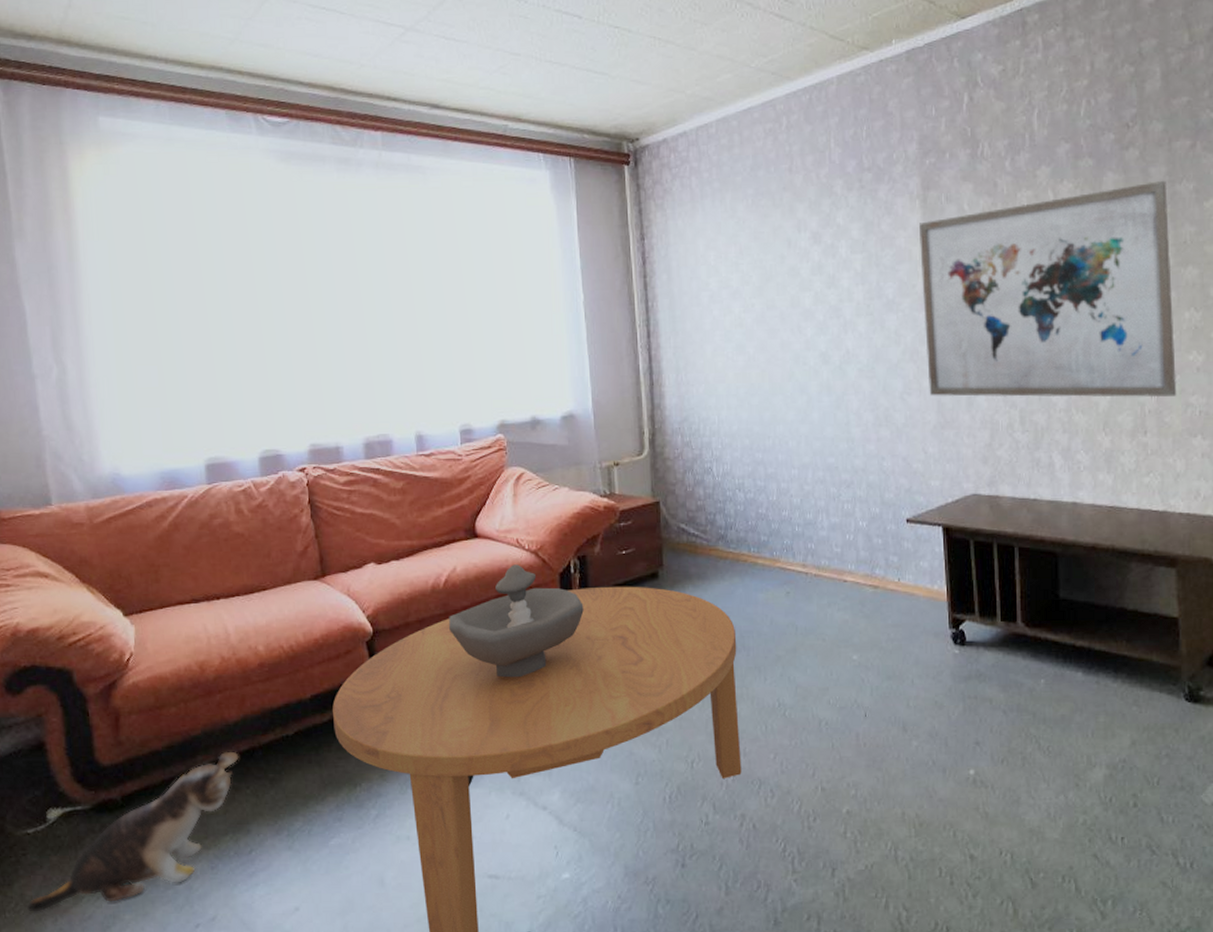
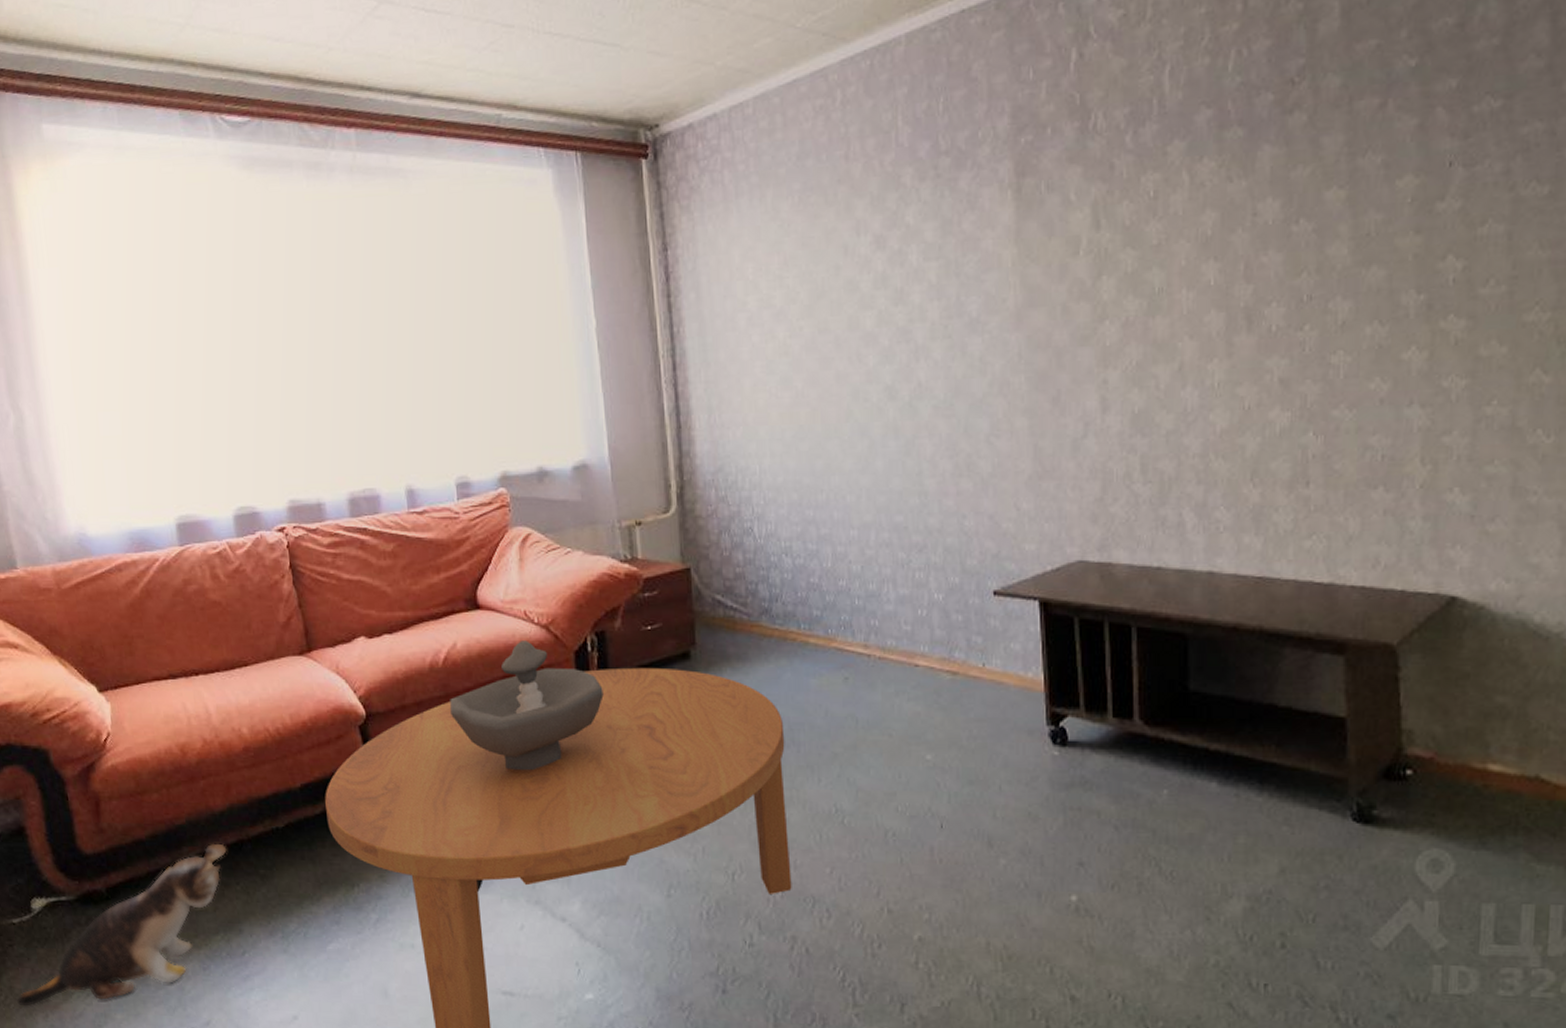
wall art: present [919,181,1177,398] -> none [1012,154,1353,440]

